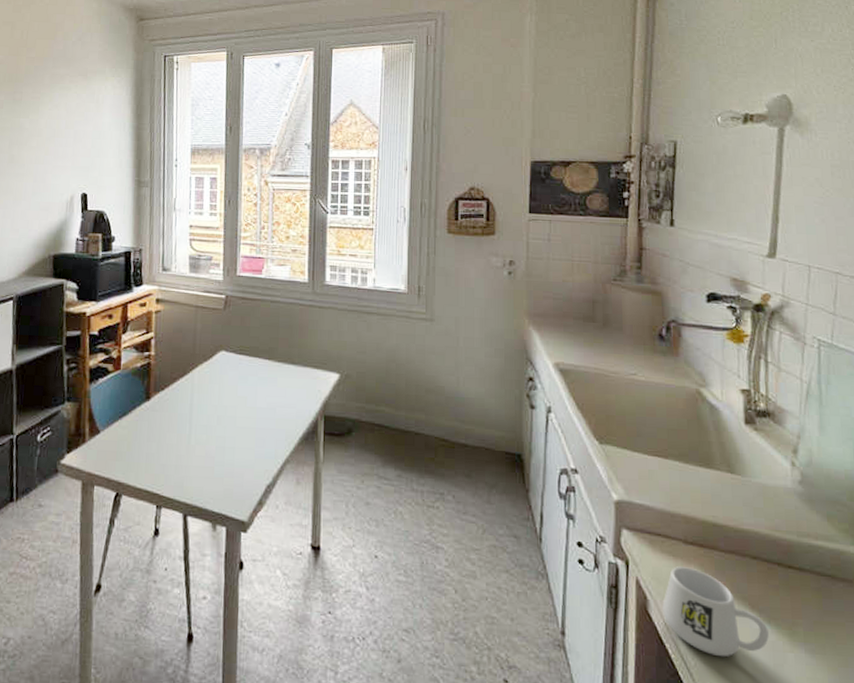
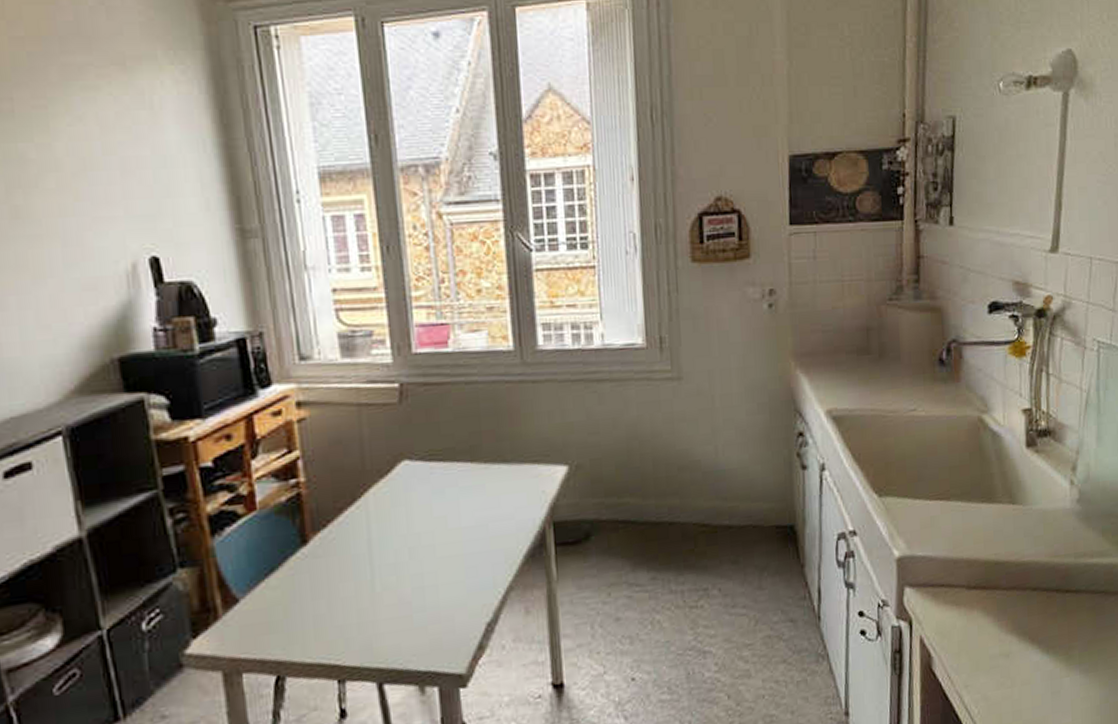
mug: present [662,566,769,657] -> none [946,613,1047,699]

